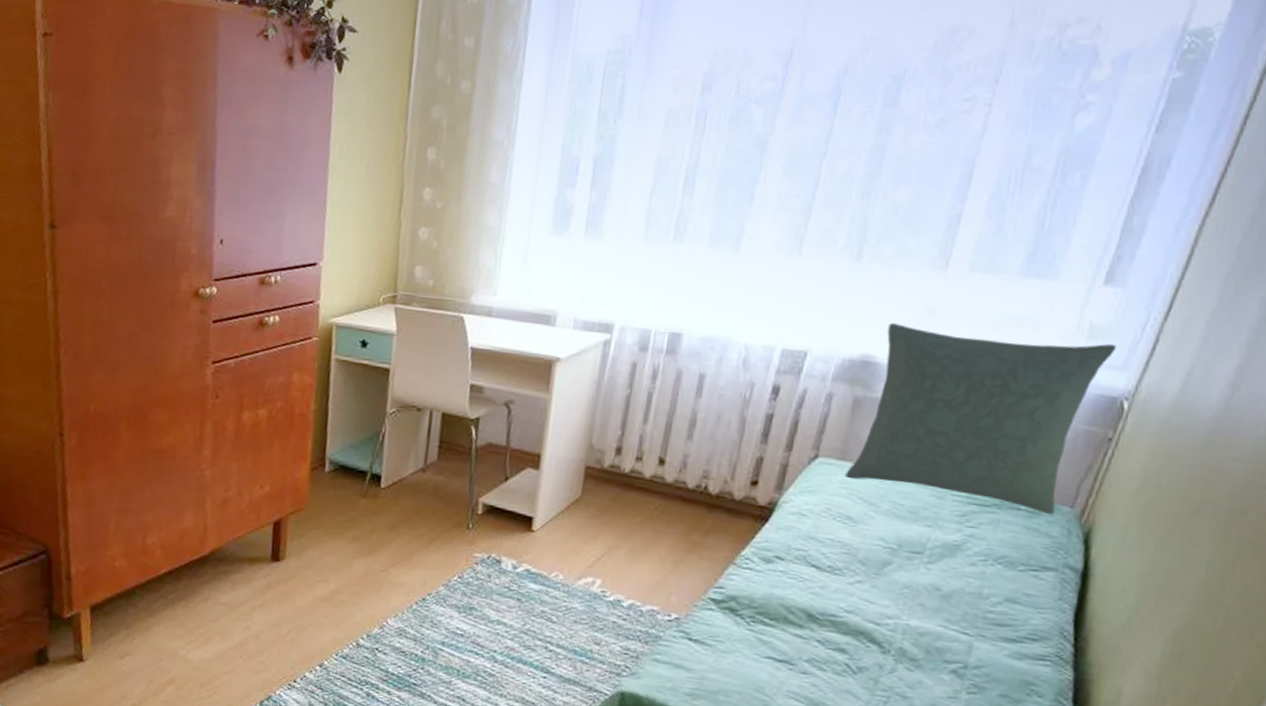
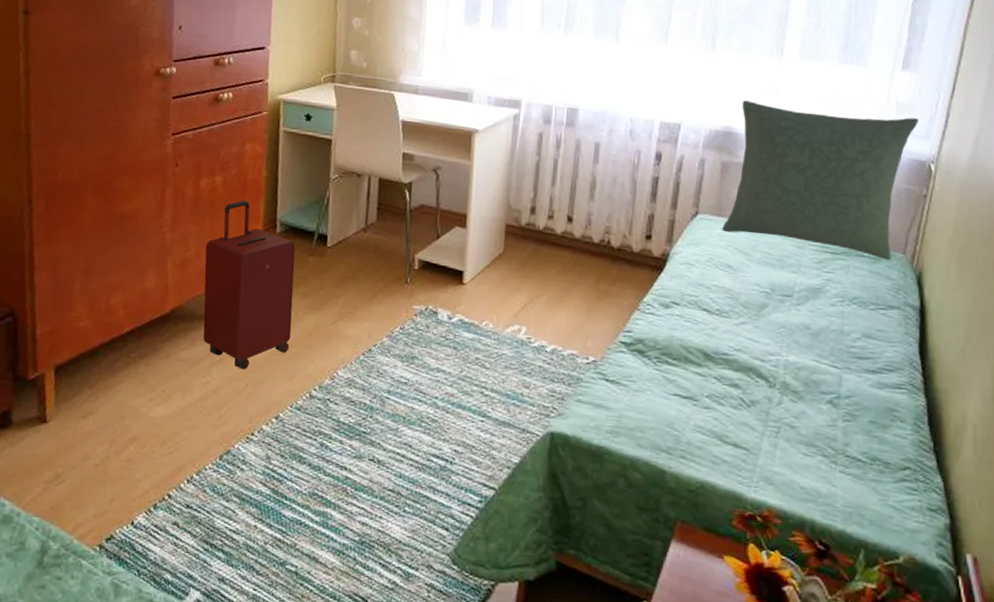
suitcase: none [244,435,346,616] -> present [203,200,296,370]

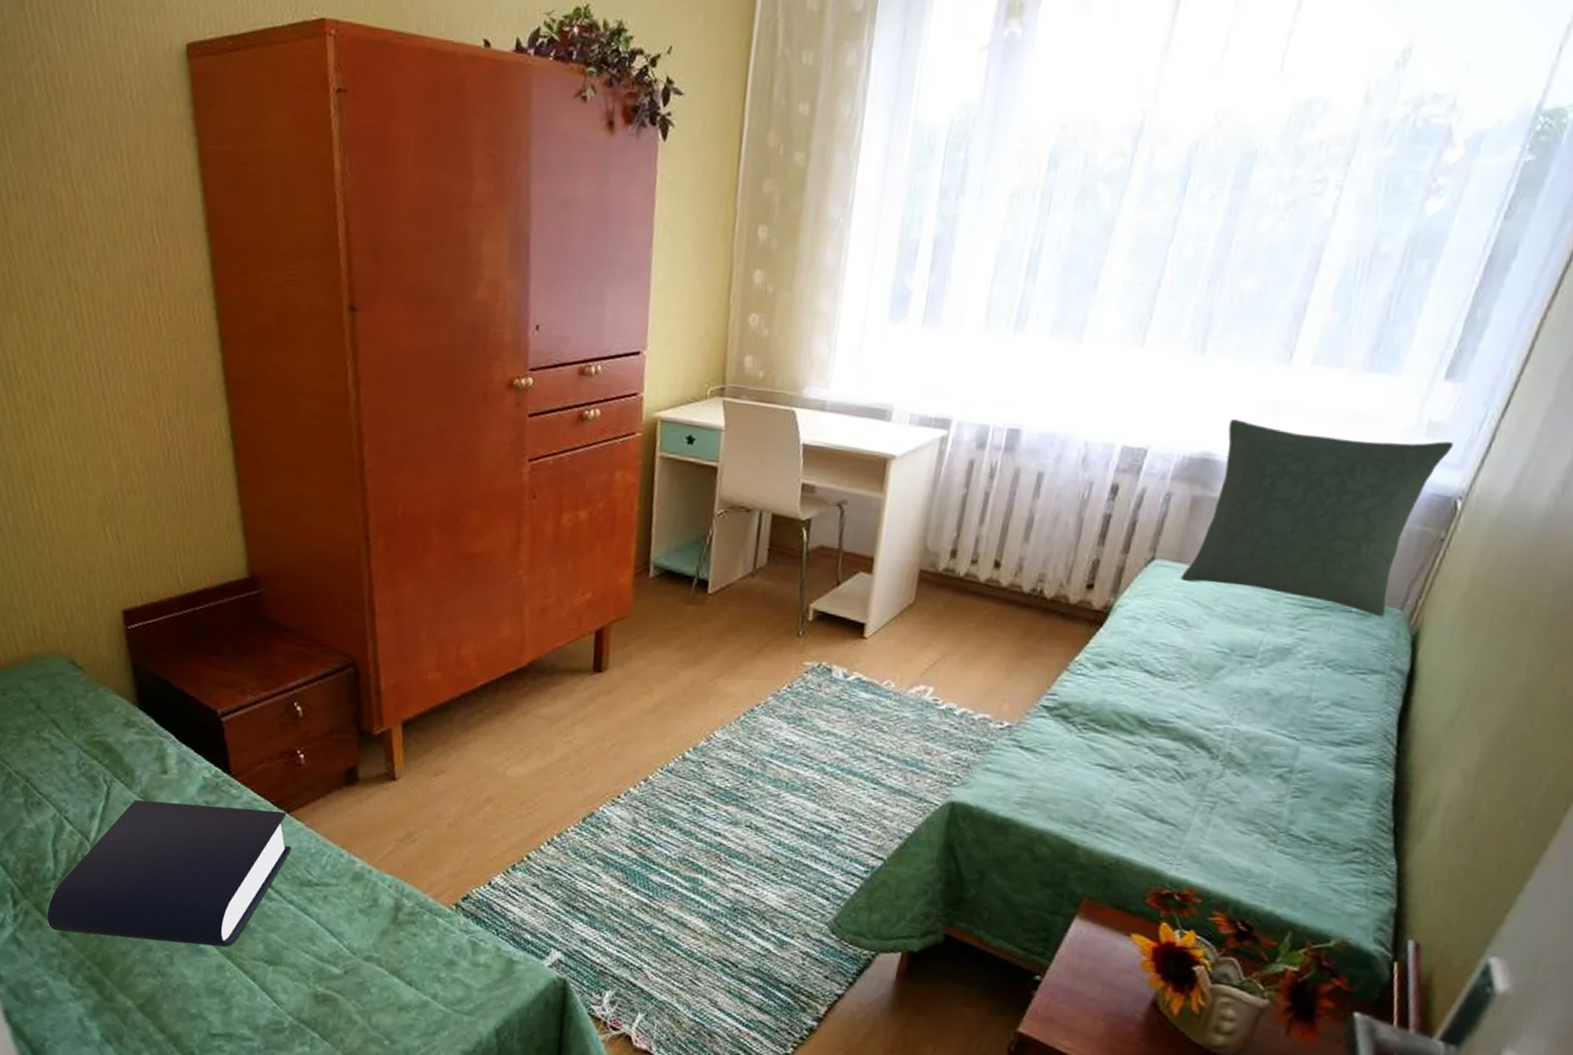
suitcase: present [203,200,296,370] -> none [564,538,671,729]

